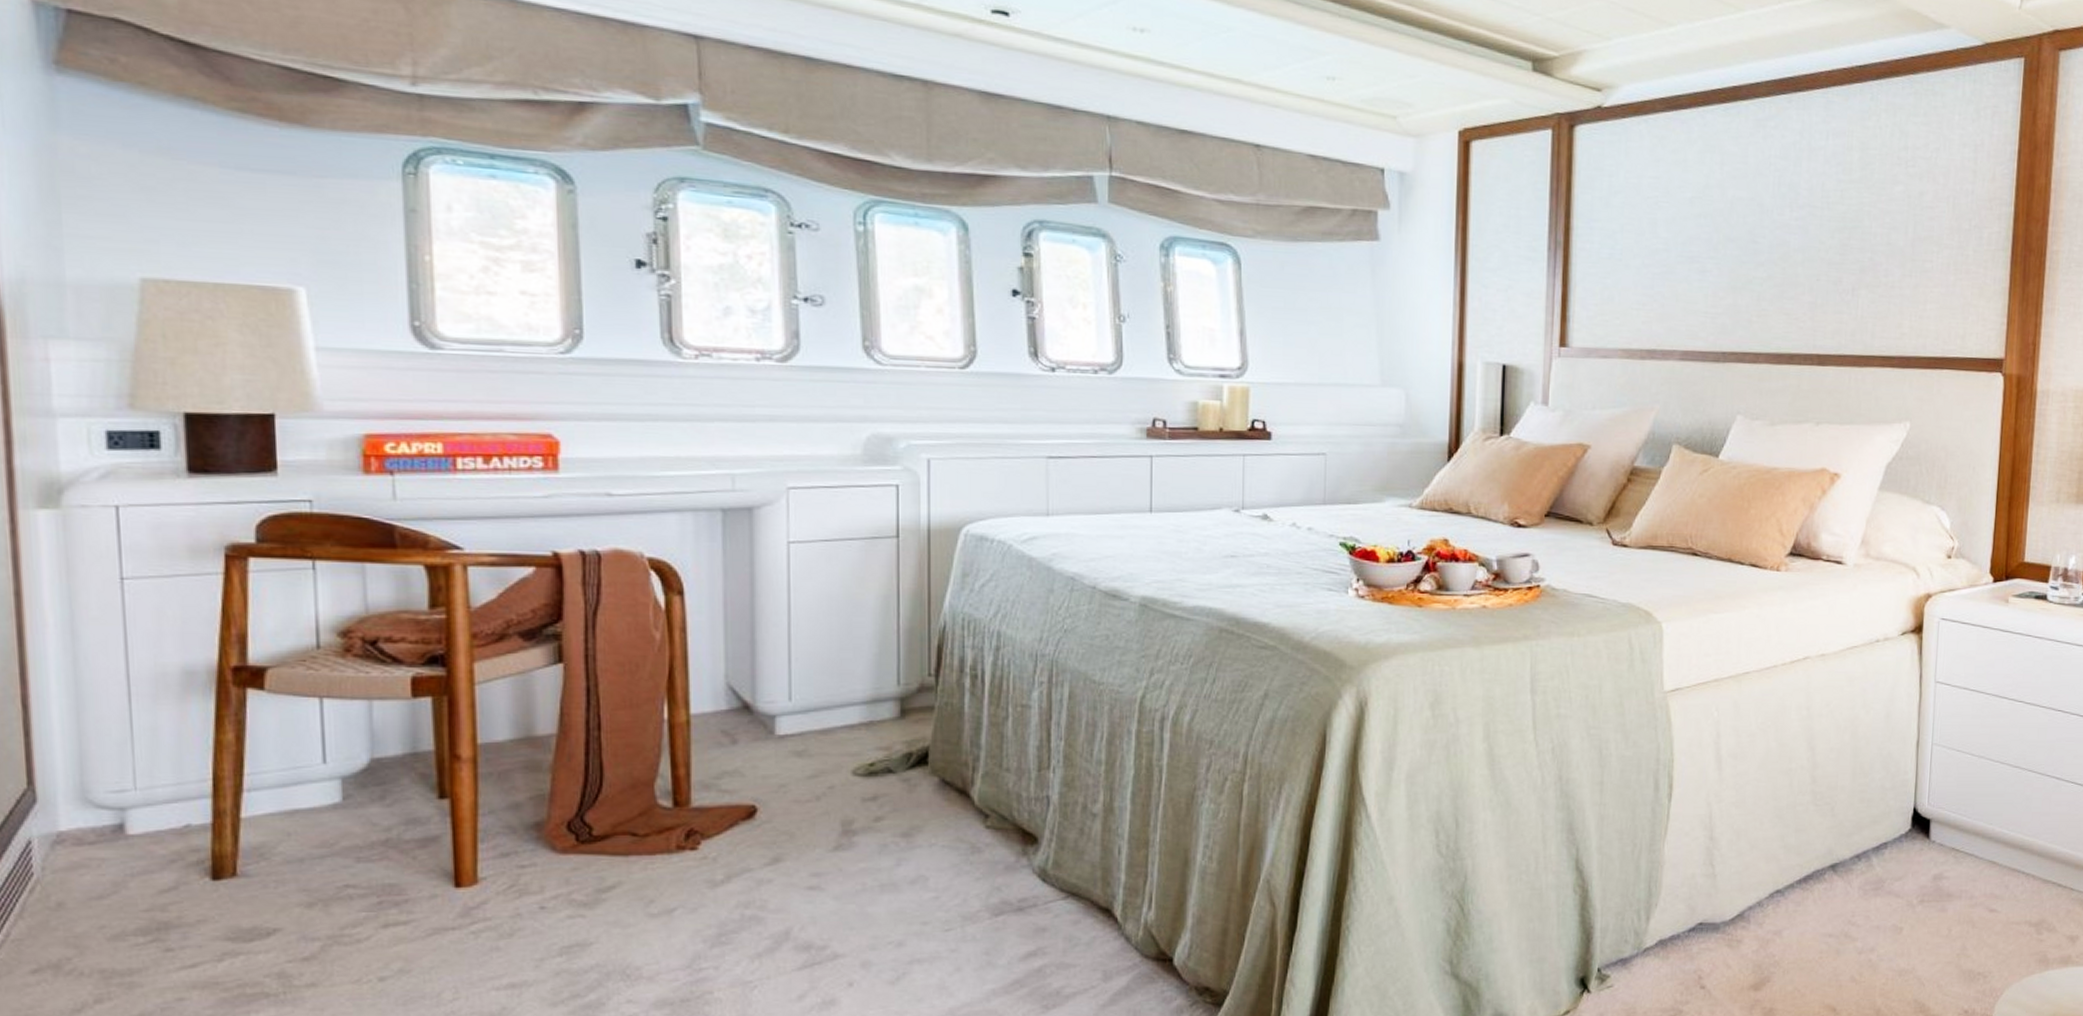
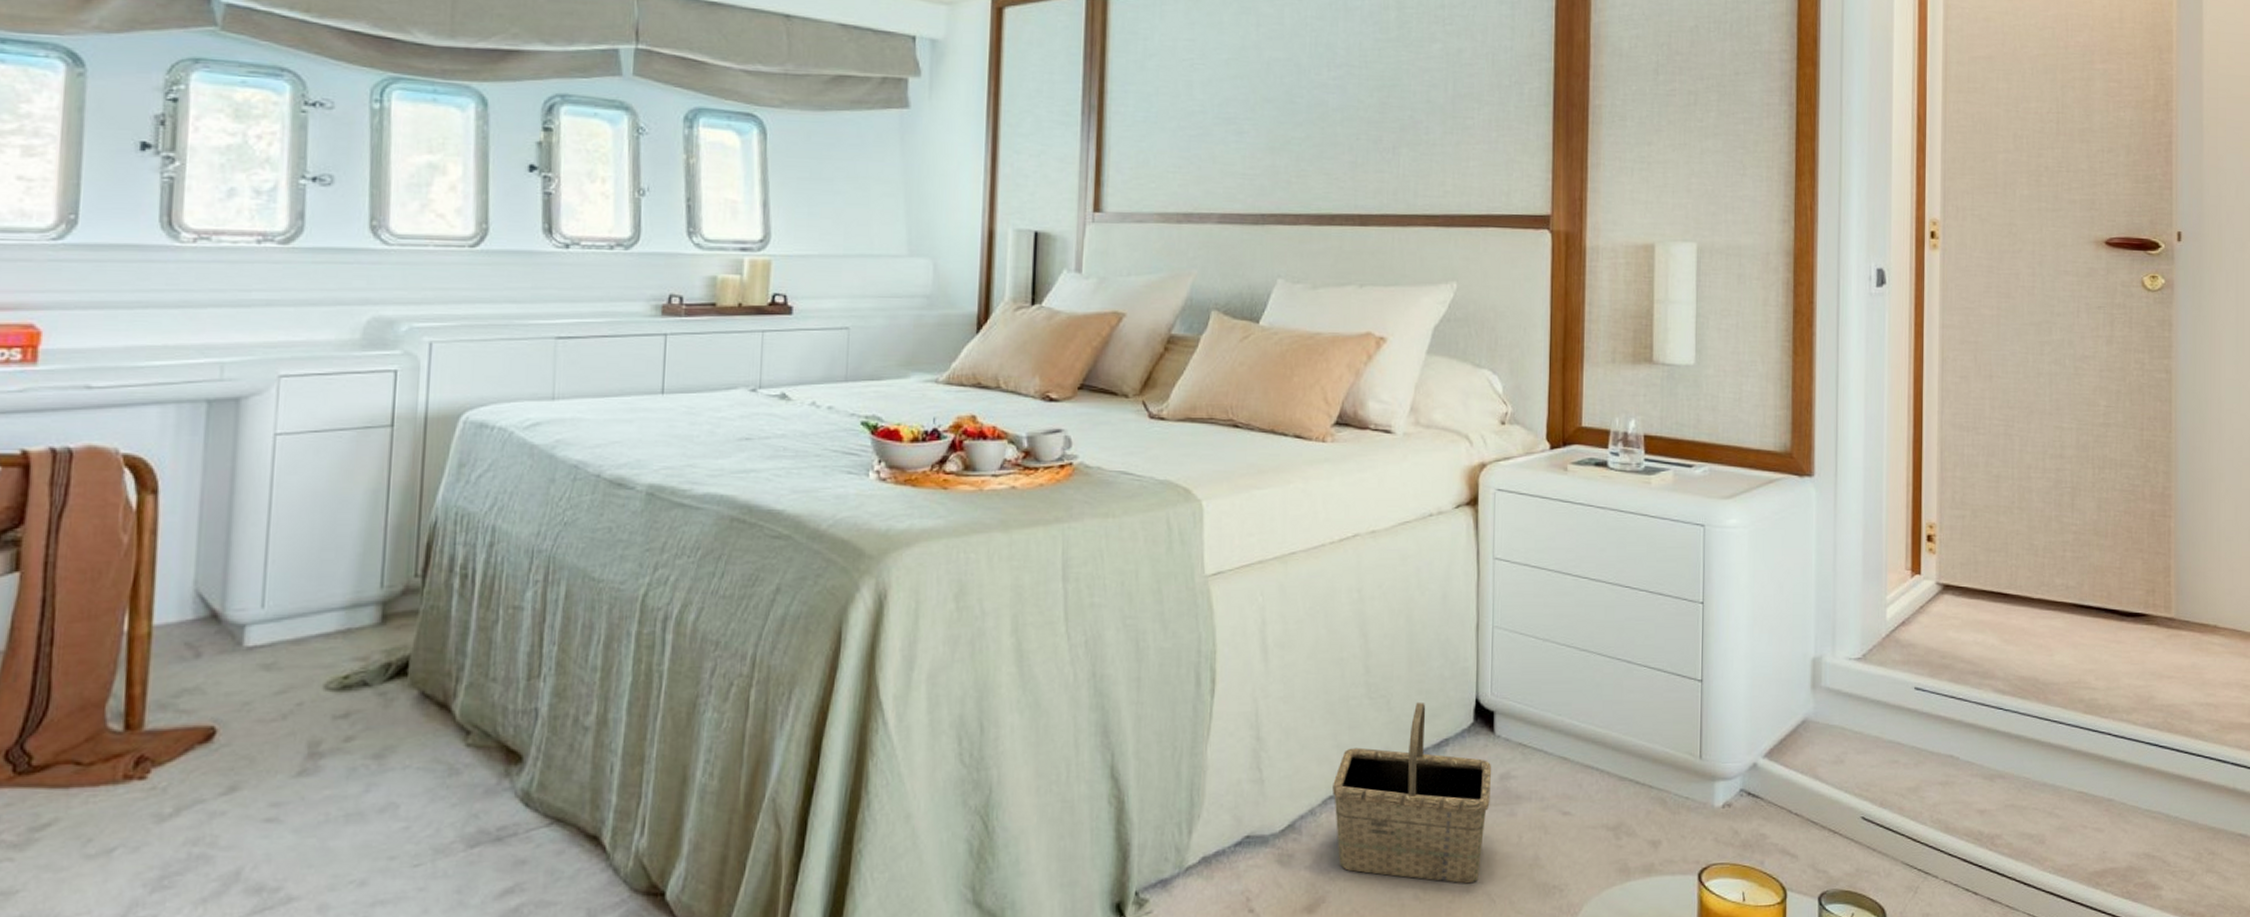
basket: none [1779,809,1927,969] -> present [1333,702,1492,884]

